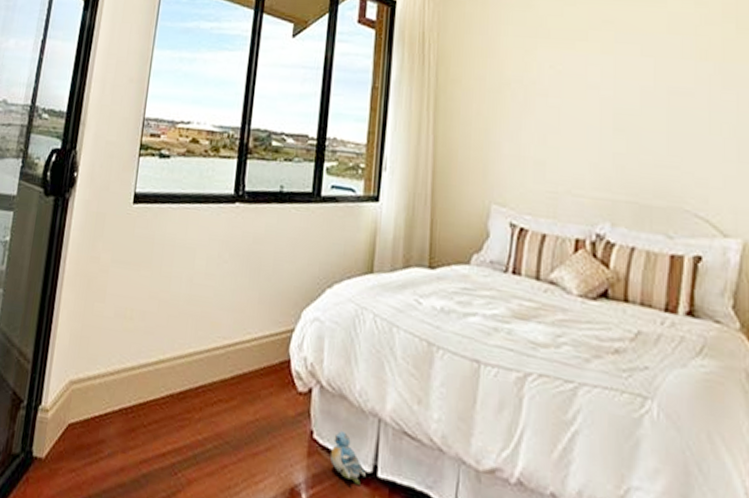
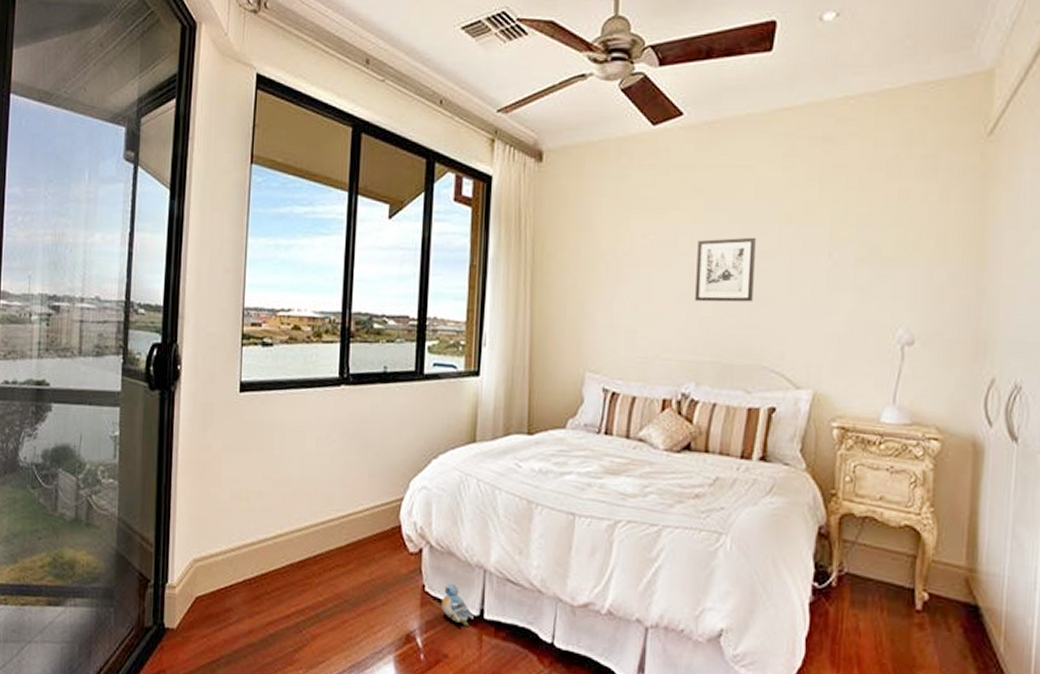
wall art: none [608,72,670,140] -> present [695,237,756,302]

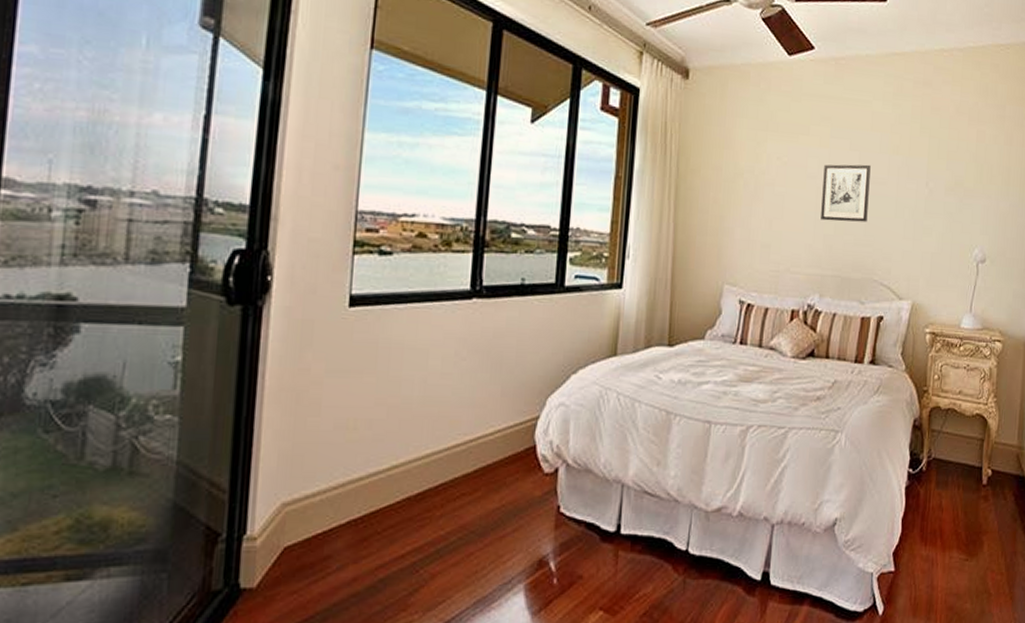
plush toy: present [442,583,474,626] -> none [577,501,610,544]

